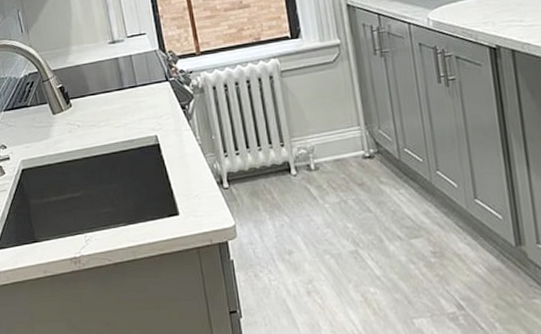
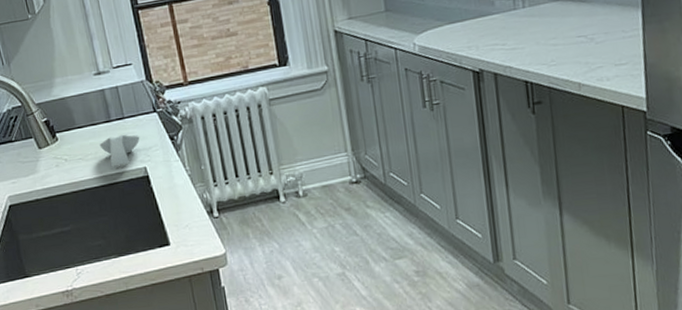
spoon rest: none [111,102,152,134] -> present [99,134,140,167]

